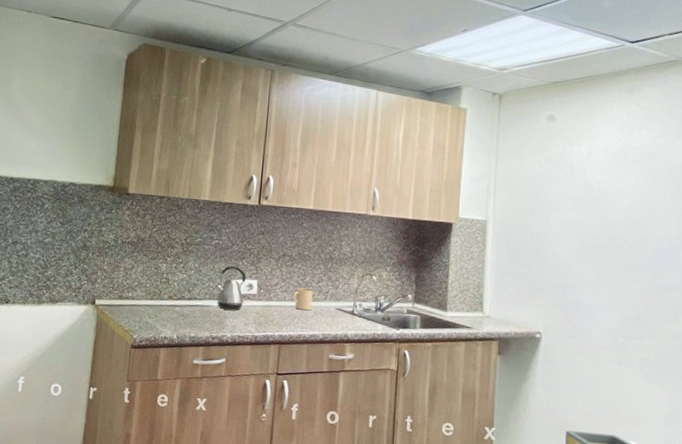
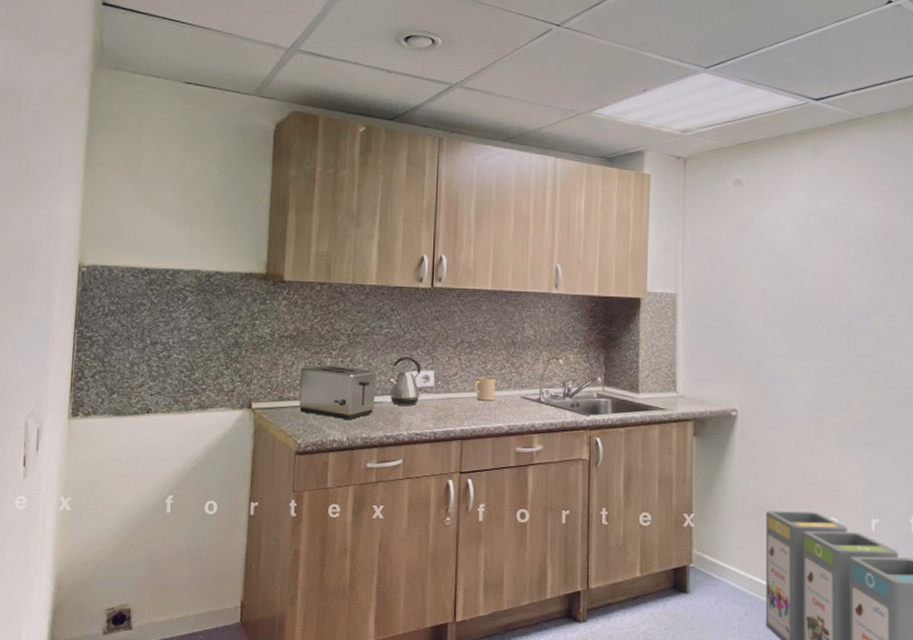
toaster: none [136,269,205,320] -> present [299,364,376,420]

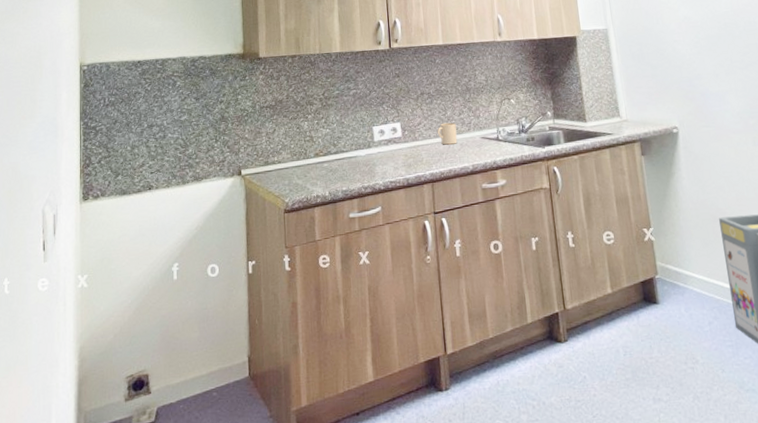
toaster: present [299,364,376,420] -> none [282,127,351,176]
kettle: present [387,356,422,405] -> none [359,112,392,157]

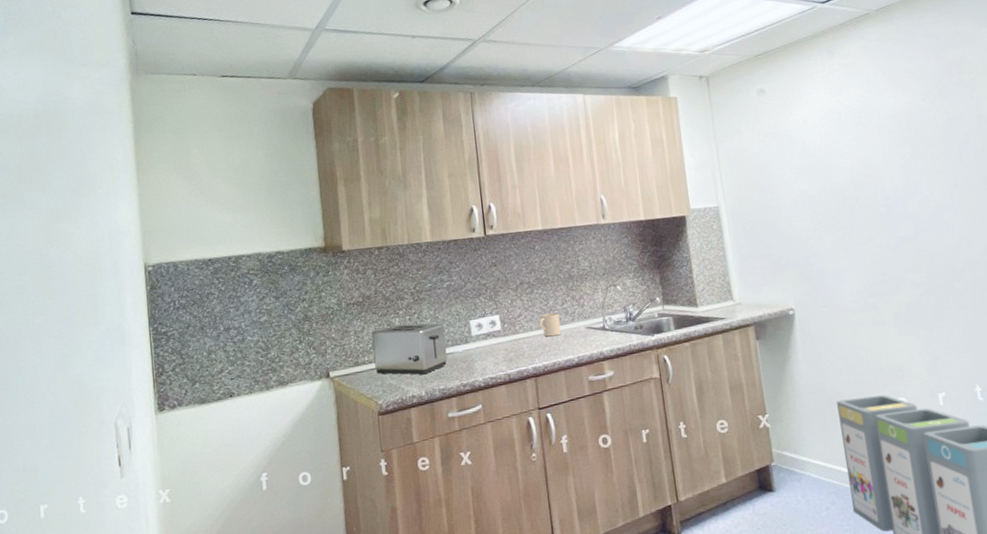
toaster: none [282,127,351,176] -> present [371,323,448,375]

